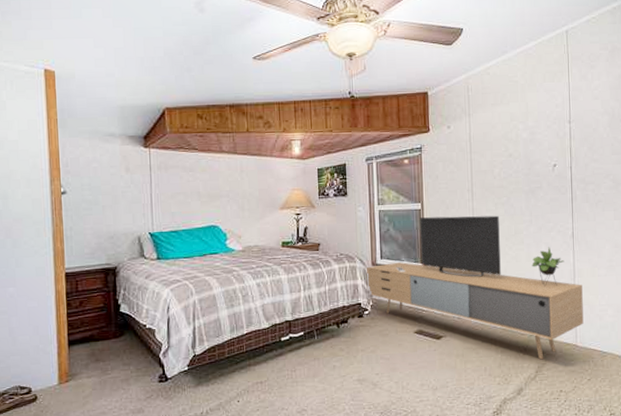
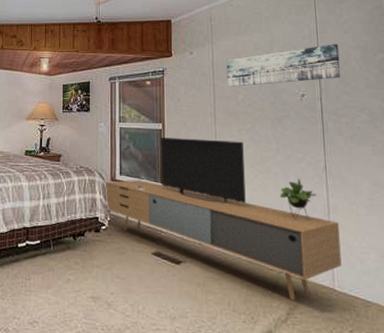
wall art: none [483,111,590,162] -> present [226,44,341,88]

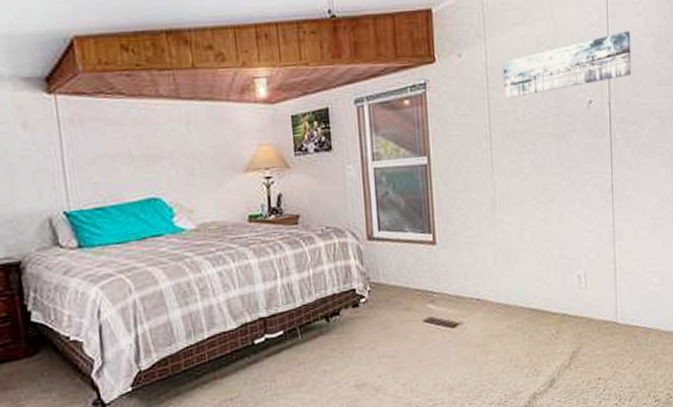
media console: present [105,138,342,301] -> none [360,168,625,344]

